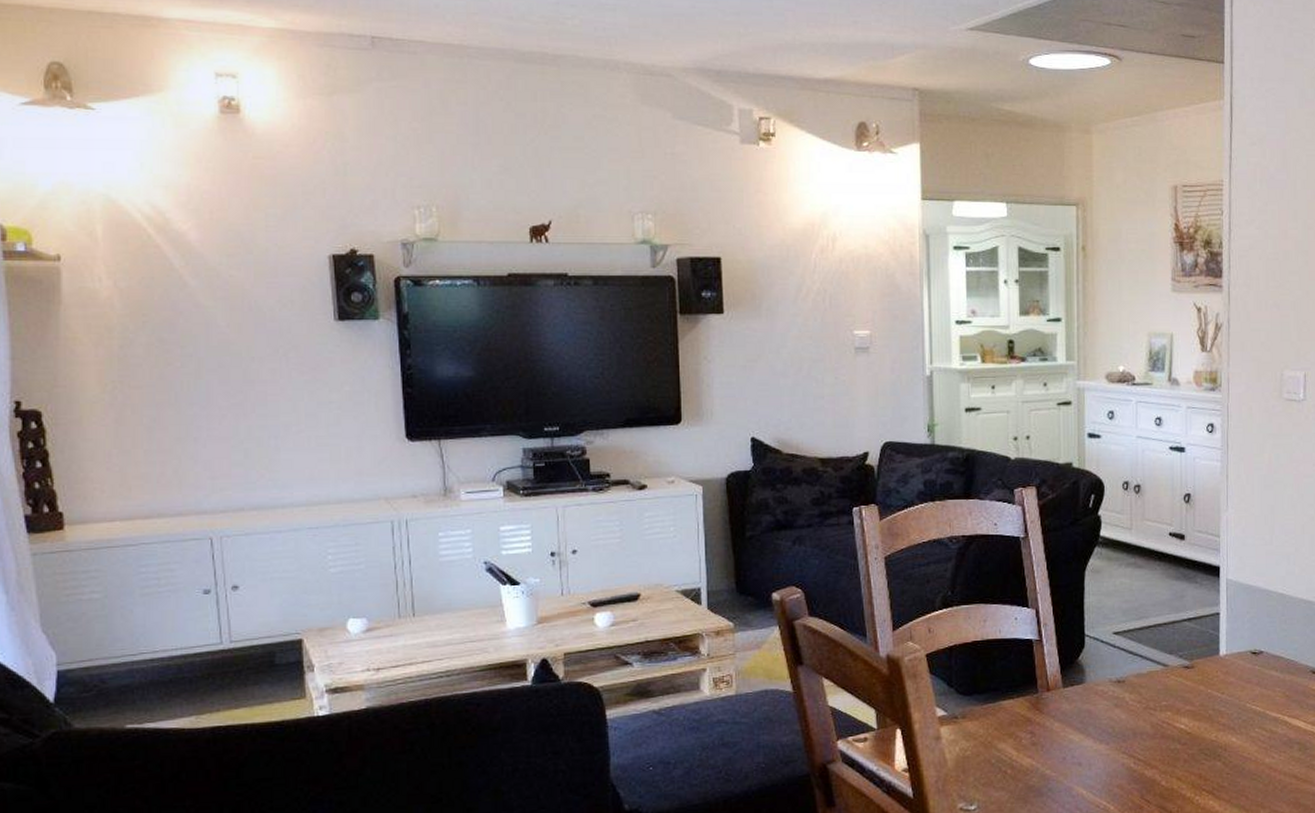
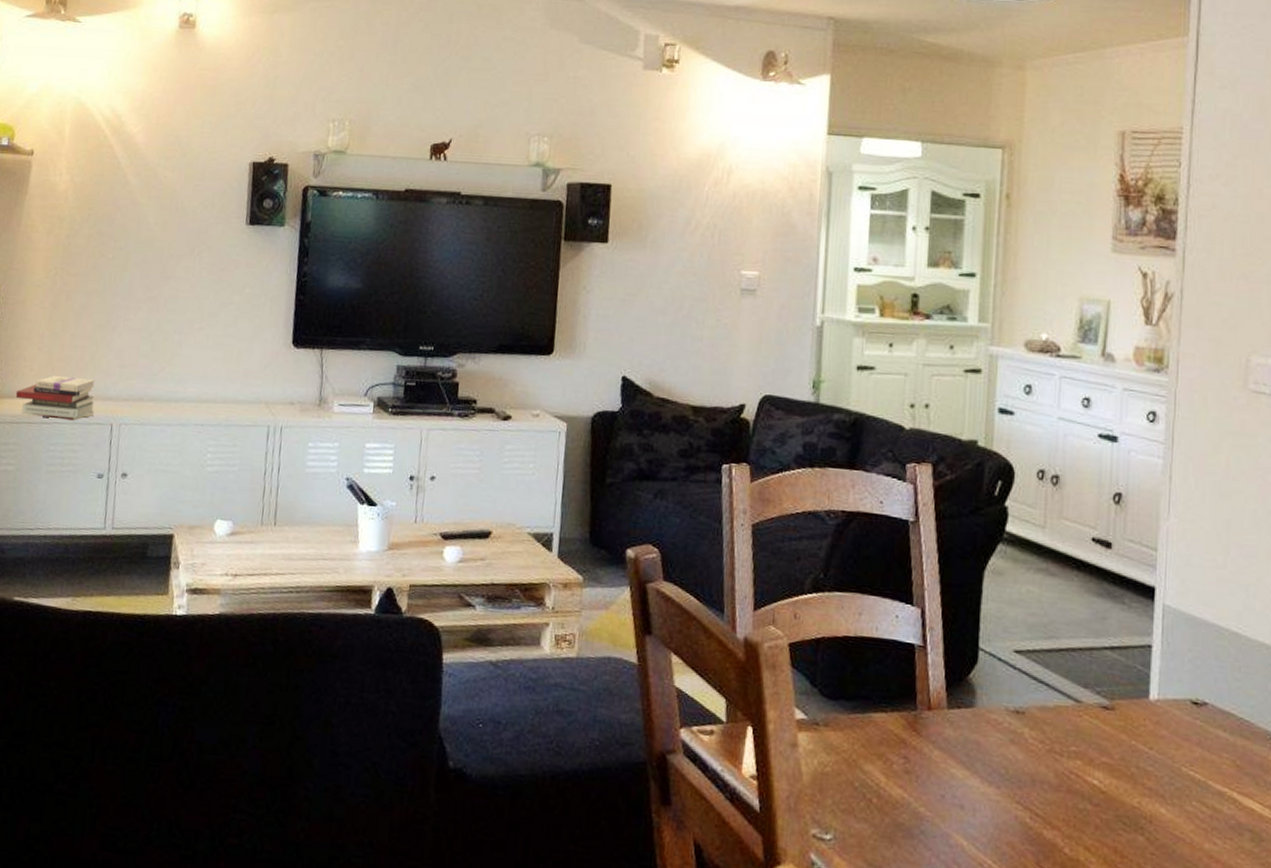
books: none [87,494,189,540] -> present [15,375,95,421]

